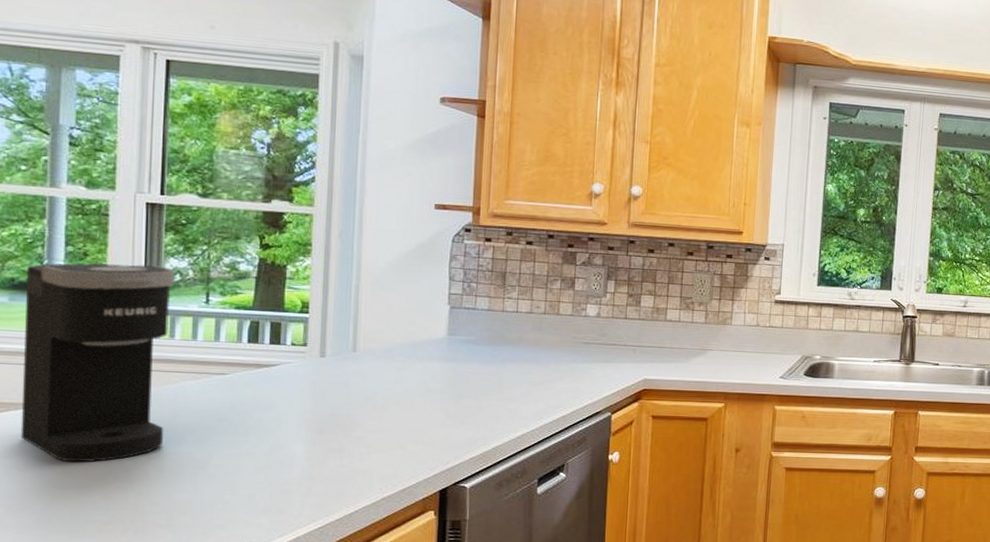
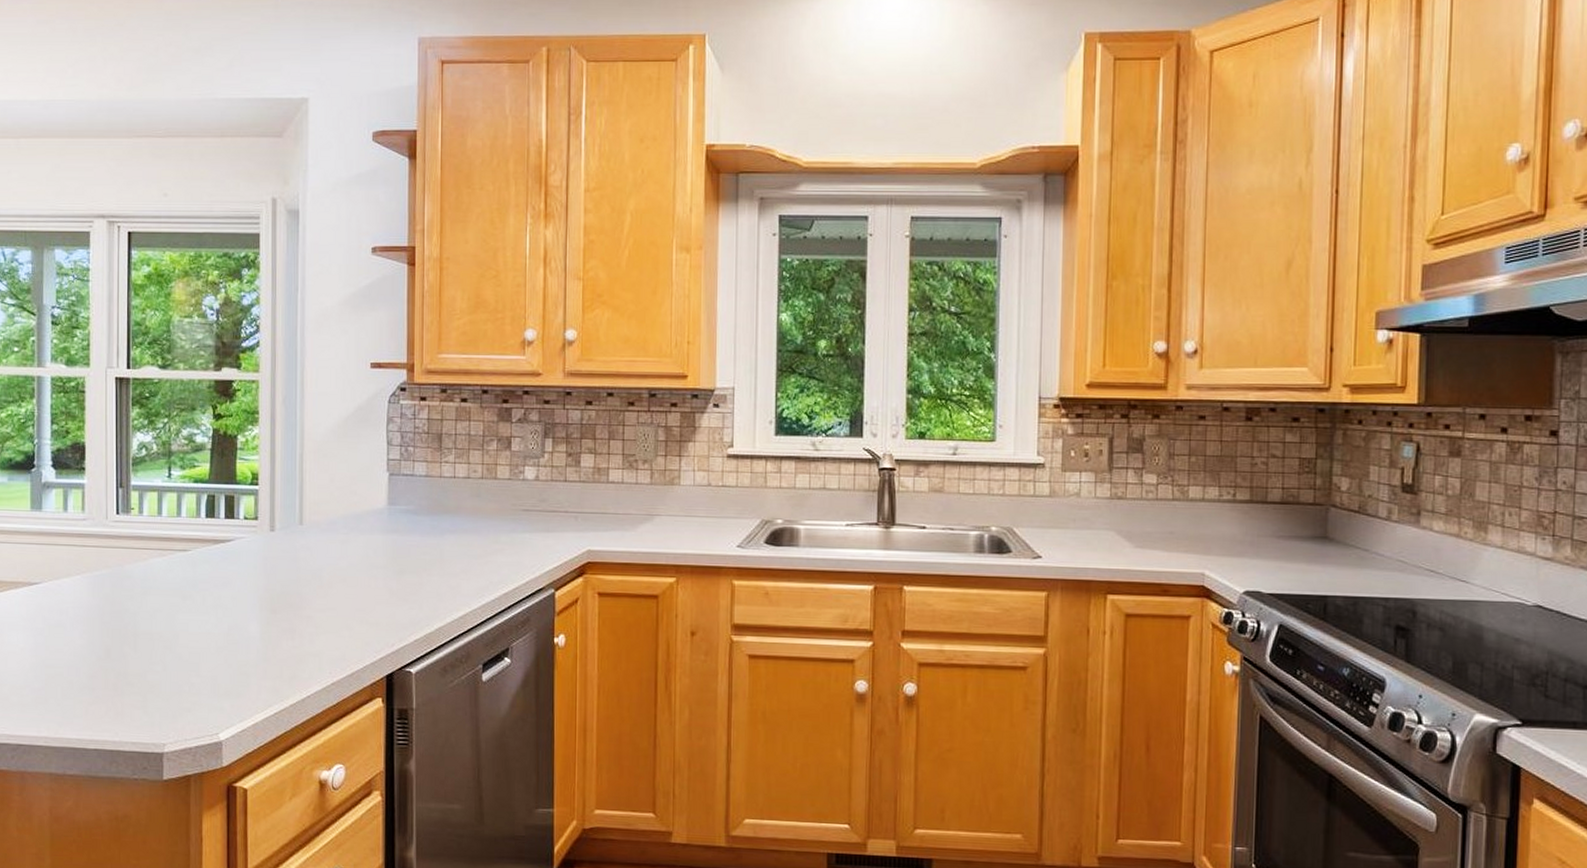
coffee maker: present [20,263,176,463] -> none [20,440,142,642]

